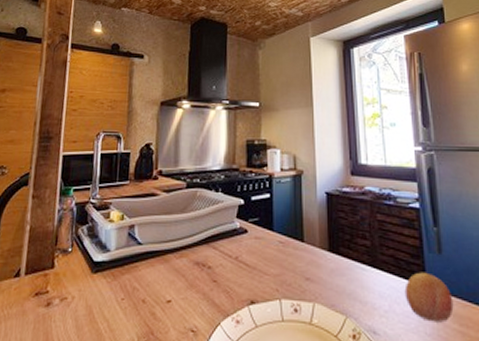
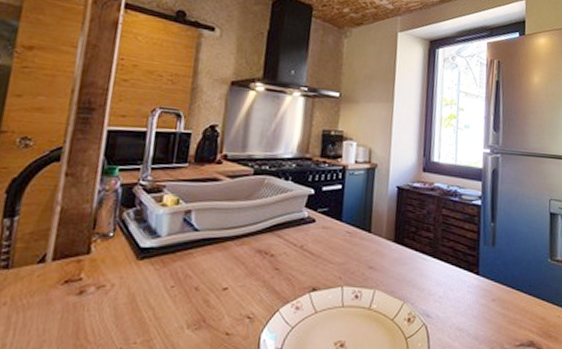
fruit: present [404,272,454,323] -> none [458,262,500,306]

